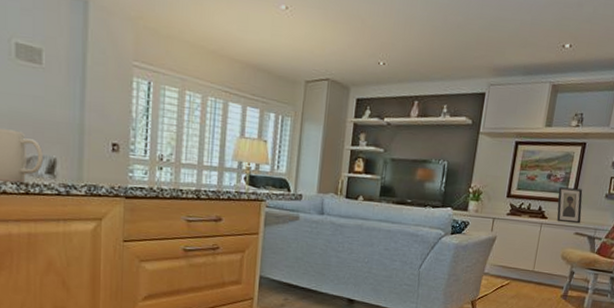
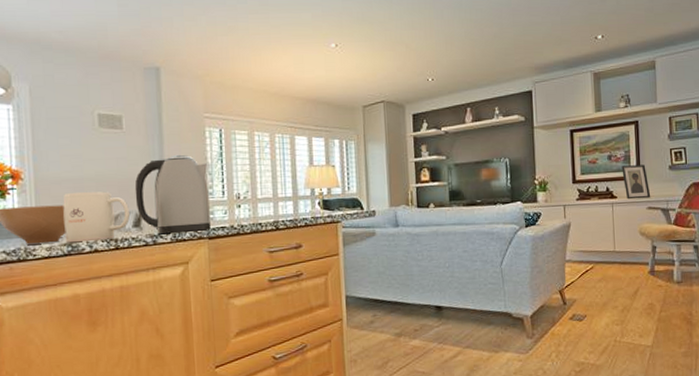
kettle: none [50,102,131,189] -> present [134,154,211,235]

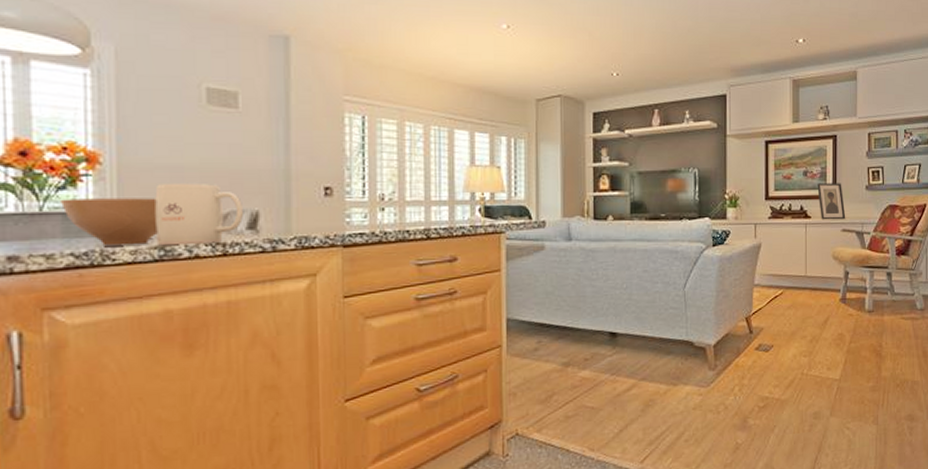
kettle: present [134,154,211,235] -> none [251,143,346,240]

